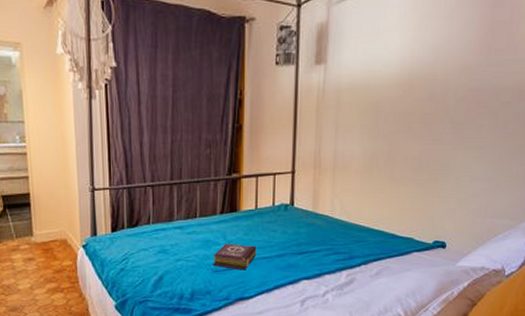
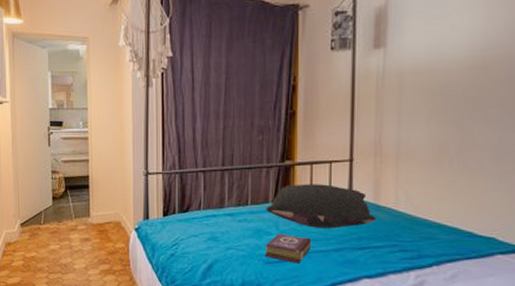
pillow: none [214,195,315,237] -> present [266,184,377,229]

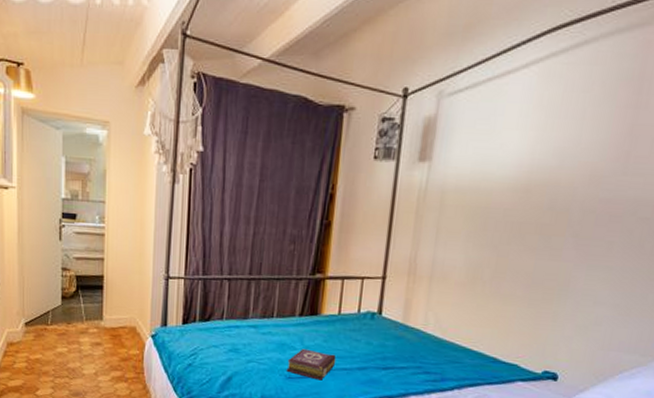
pillow: present [266,184,377,229] -> none [292,299,404,347]

